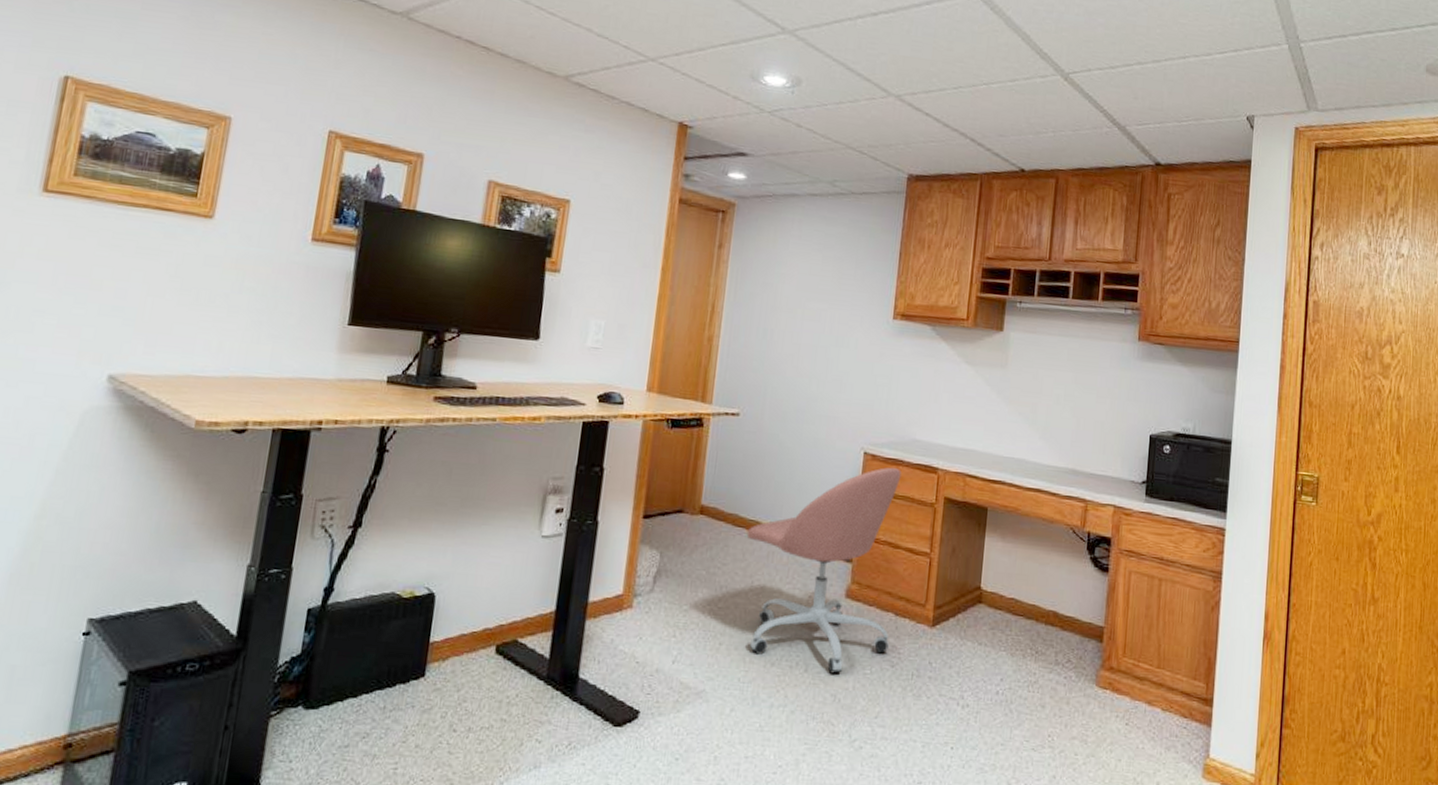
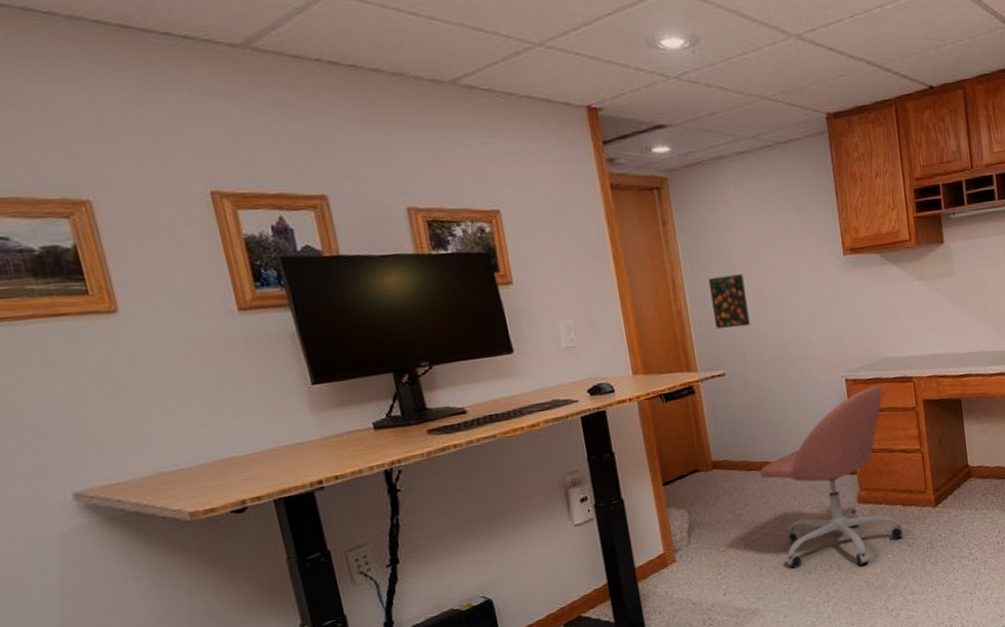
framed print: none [743,310,784,370] -> present [708,274,750,329]

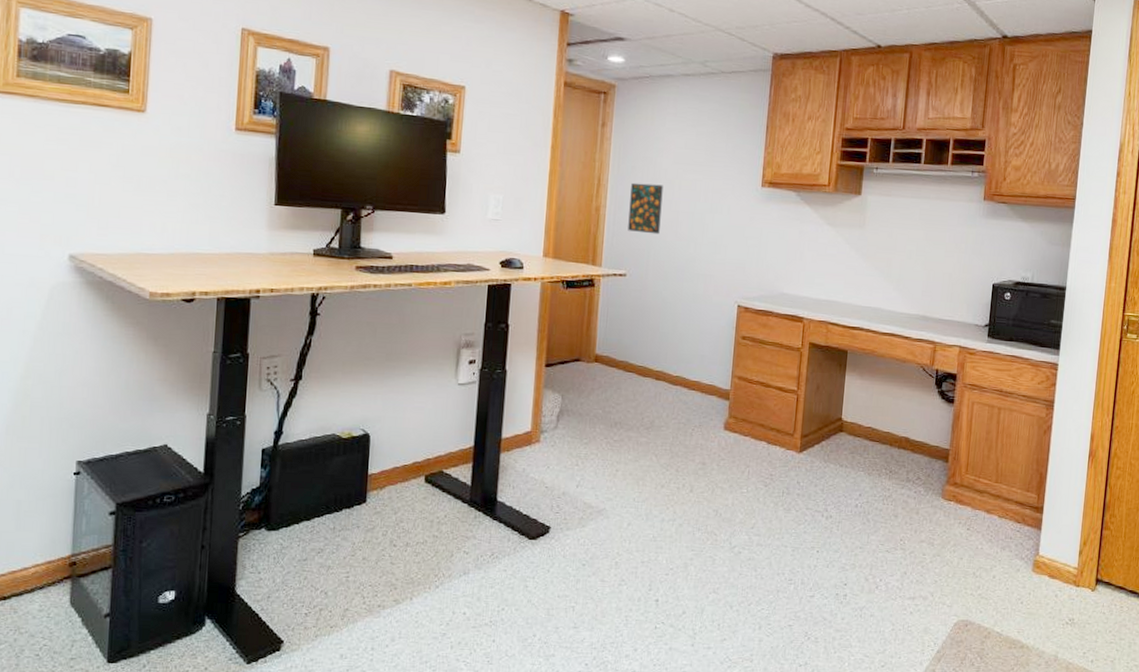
office chair: present [759,385,903,568] -> none [636,317,771,494]

